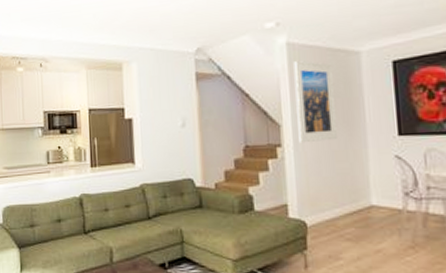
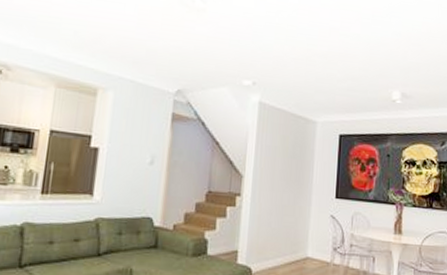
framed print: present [293,61,338,144] -> none [257,120,294,196]

